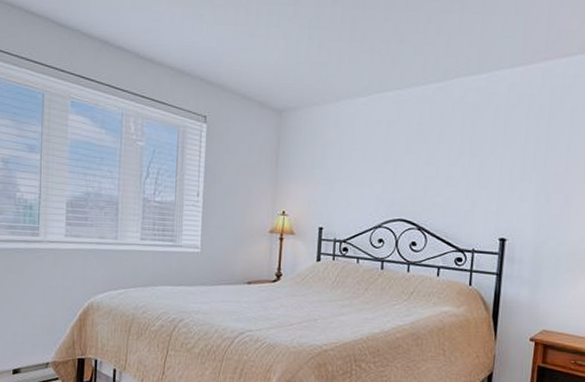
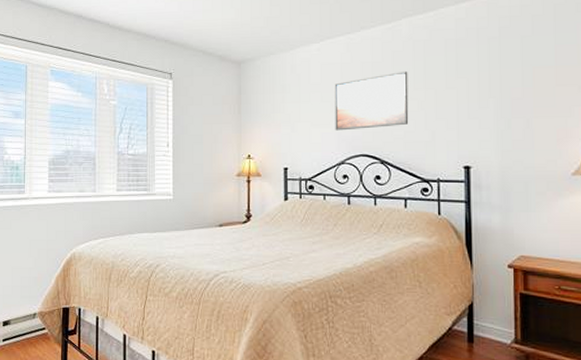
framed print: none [375,135,455,193] -> present [334,72,409,131]

